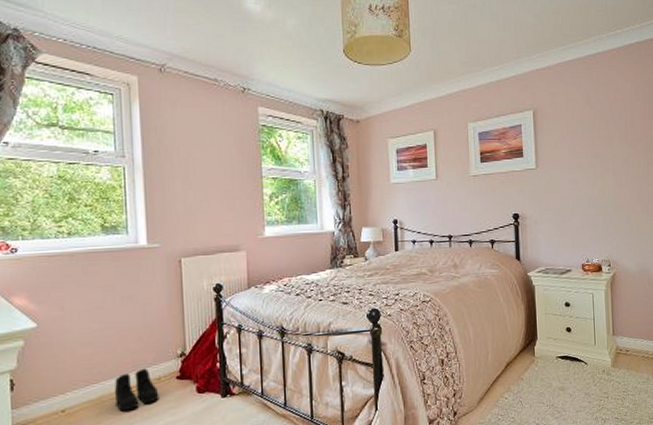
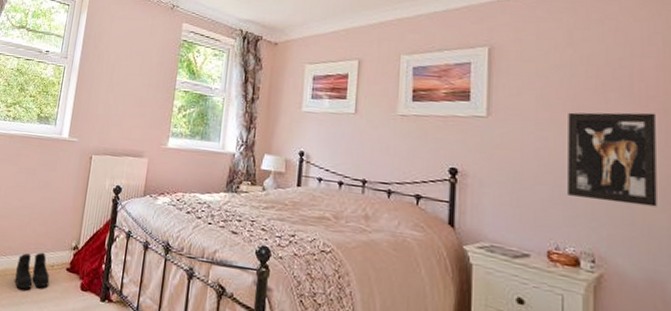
wall art: none [589,152,644,221] -> present [568,112,657,207]

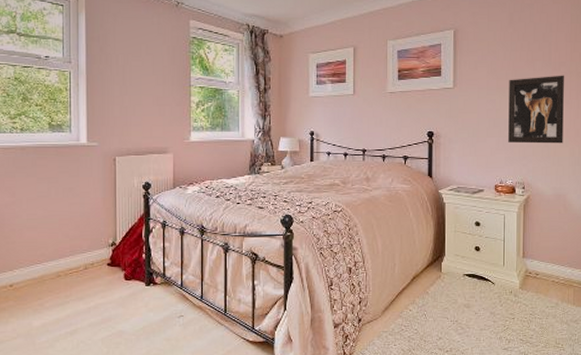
boots: present [15,252,50,290] -> none [55,253,92,291]

